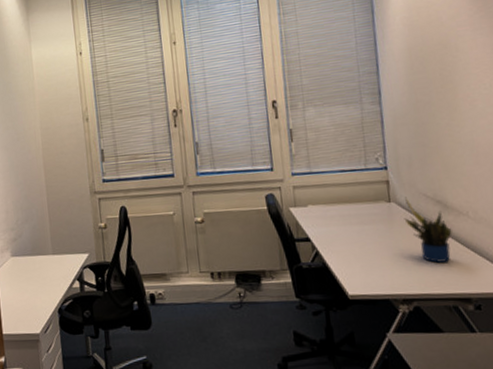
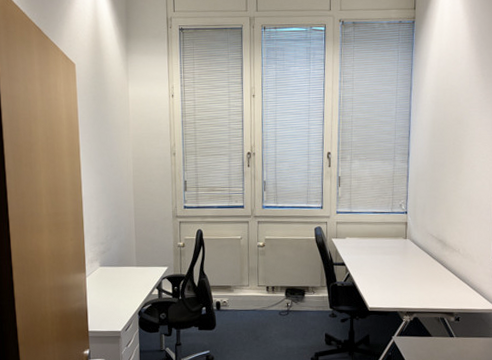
potted plant: present [404,197,452,263] -> none [414,235,447,286]

